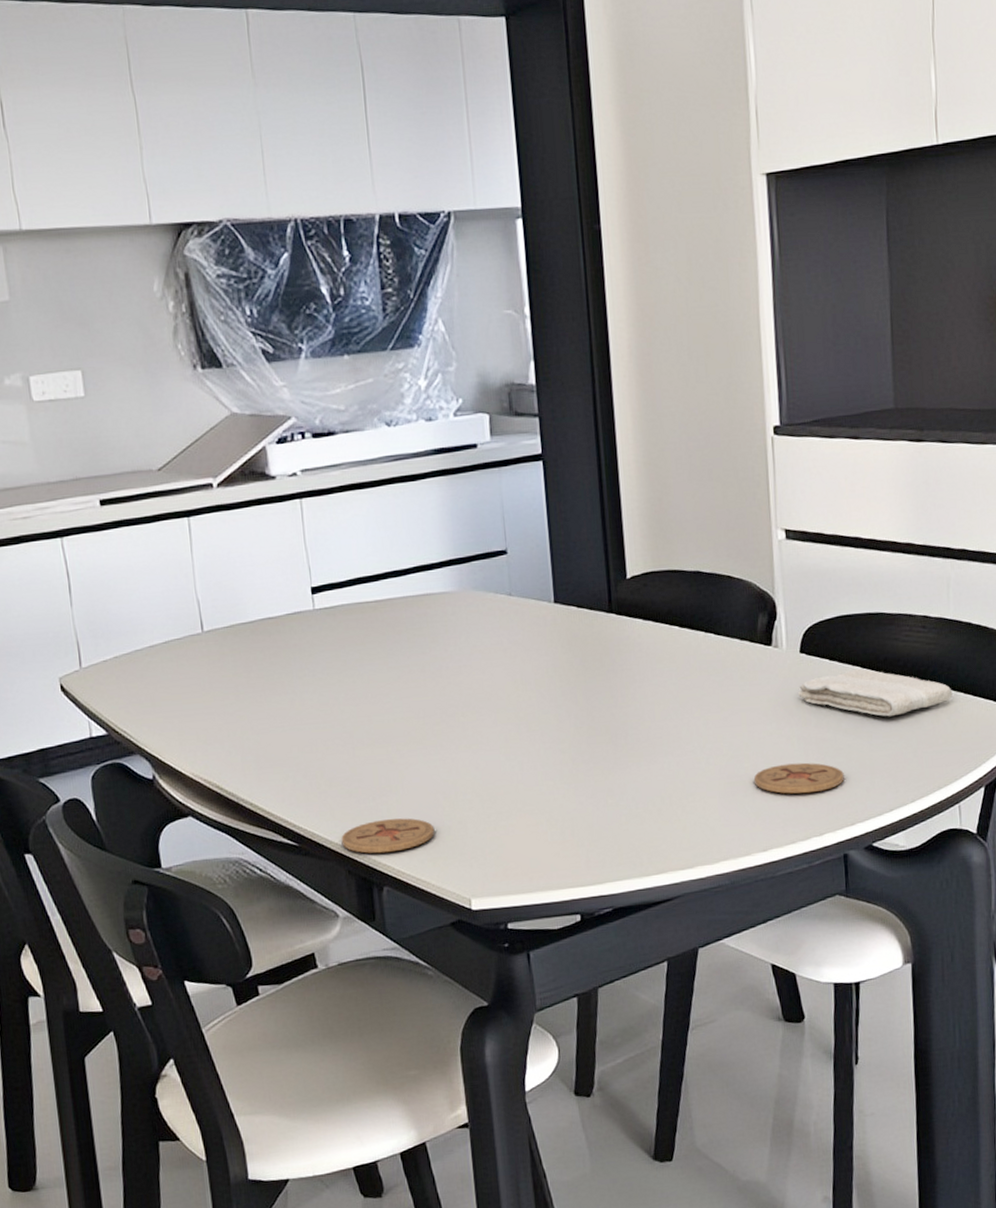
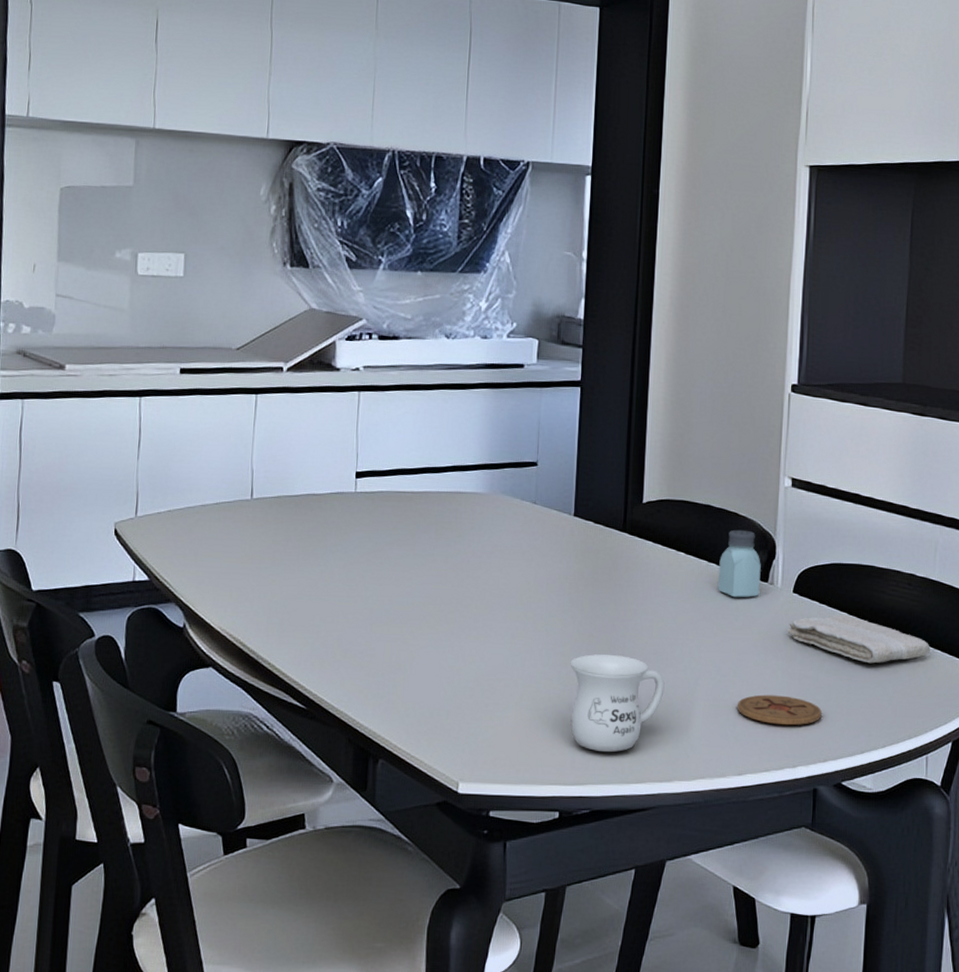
coaster: present [341,818,435,854] -> none [346,695,435,728]
mug: none [571,744,675,848] -> present [570,654,665,753]
saltshaker: none [717,593,765,667] -> present [718,529,761,598]

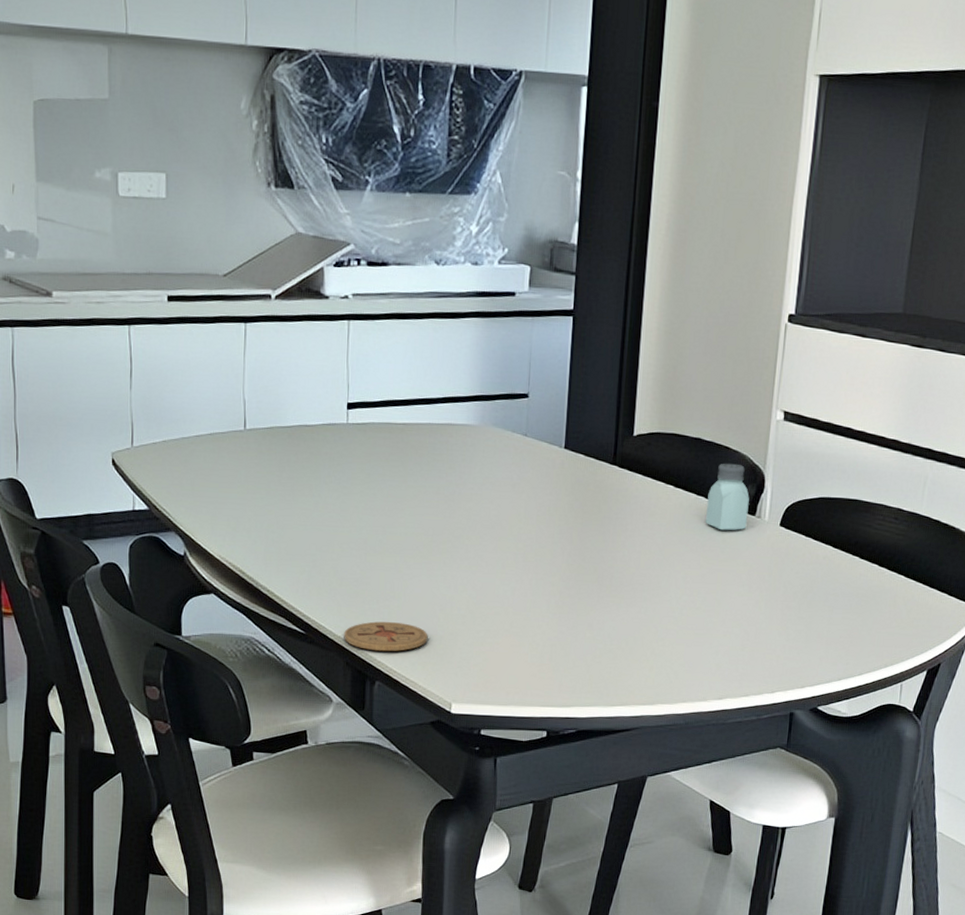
coaster: none [346,695,435,728] -> present [344,621,428,652]
mug: present [570,654,665,753] -> none [559,584,650,678]
coaster: present [737,694,822,726] -> none [719,624,802,654]
washcloth: present [786,615,930,664] -> none [771,548,912,596]

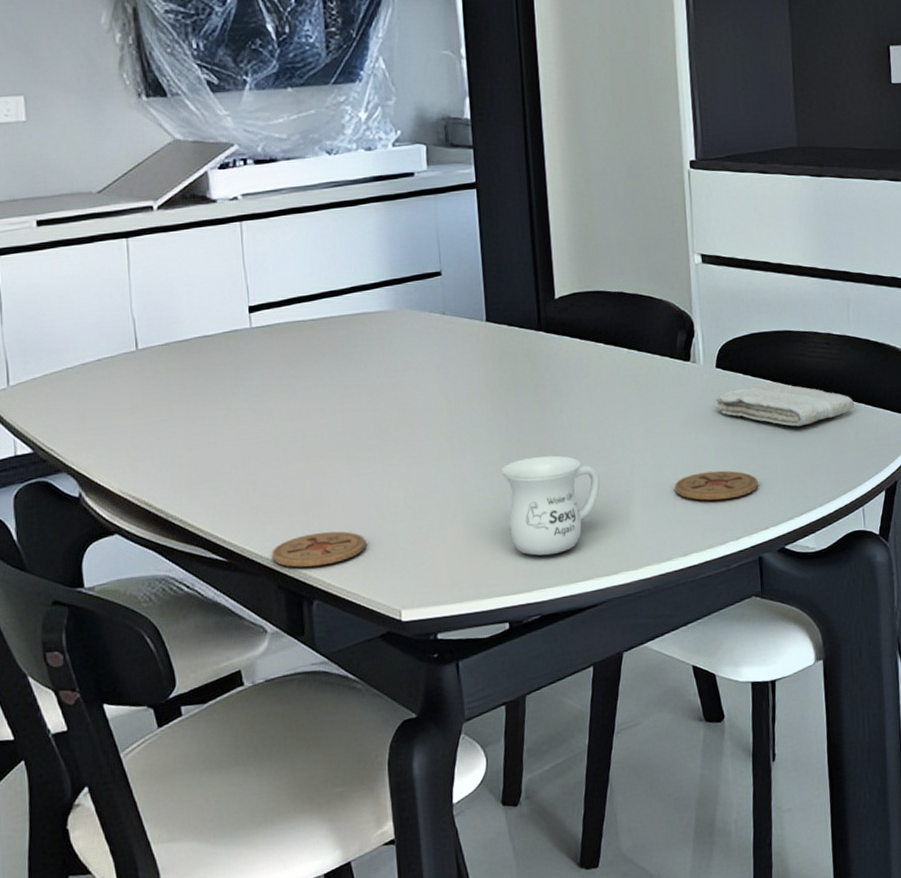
mug: none [559,584,650,678] -> present [501,455,601,556]
saltshaker: present [706,463,749,531] -> none [639,312,684,381]
coaster: none [719,624,802,654] -> present [674,470,758,501]
washcloth: none [771,548,912,596] -> present [714,382,855,427]

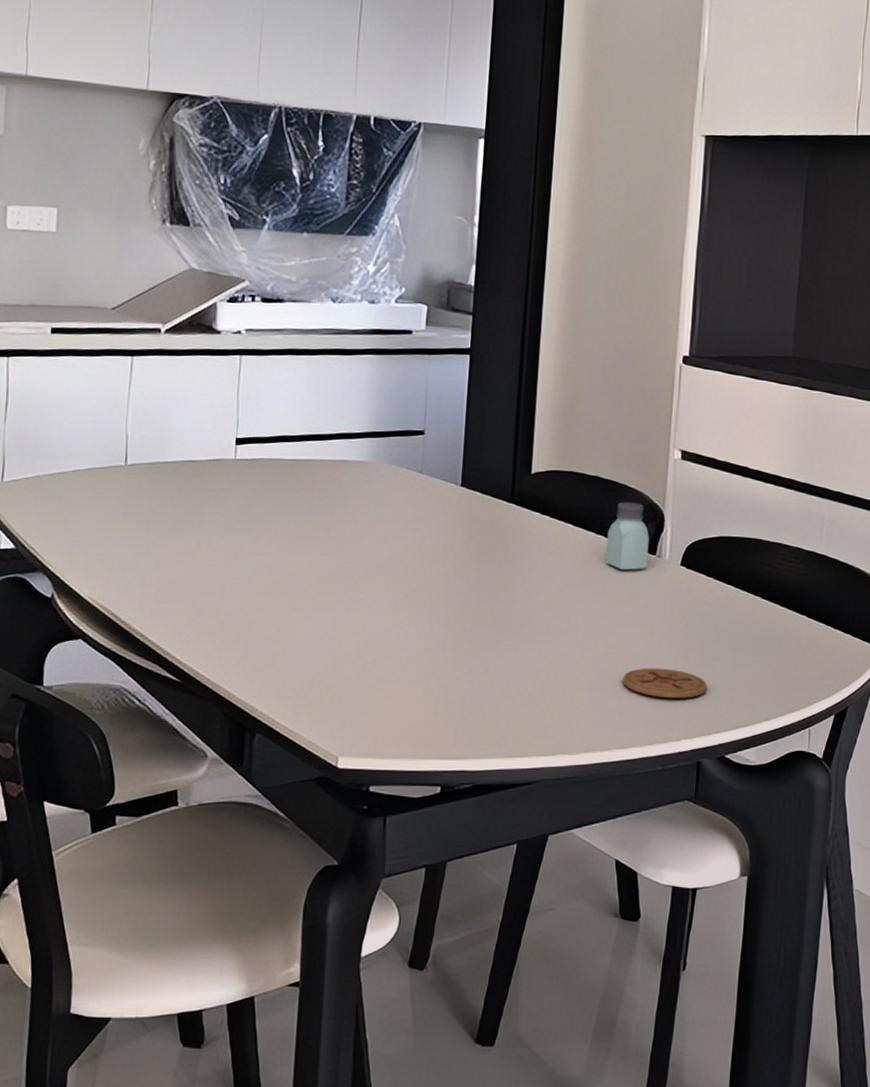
coaster: present [272,531,367,568] -> none [222,668,315,701]
mug: present [501,455,601,556] -> none [454,627,550,727]
saltshaker: none [639,312,684,381] -> present [606,501,649,571]
washcloth: present [714,382,855,427] -> none [673,588,815,637]

